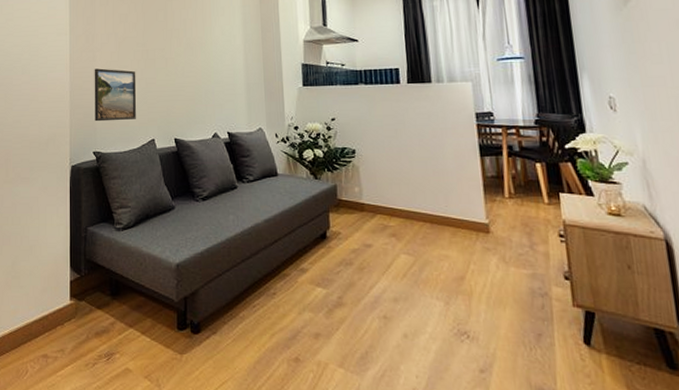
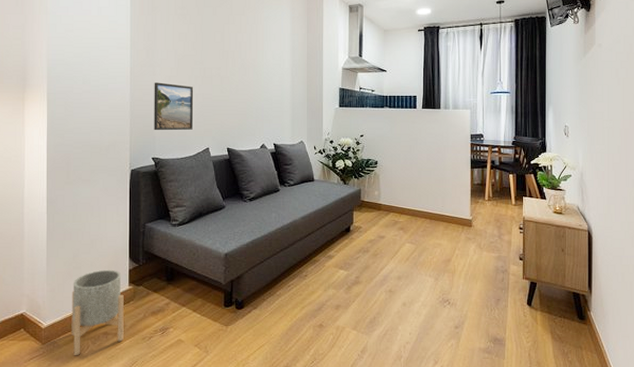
planter: none [9,280,65,382] -> present [71,269,124,356]

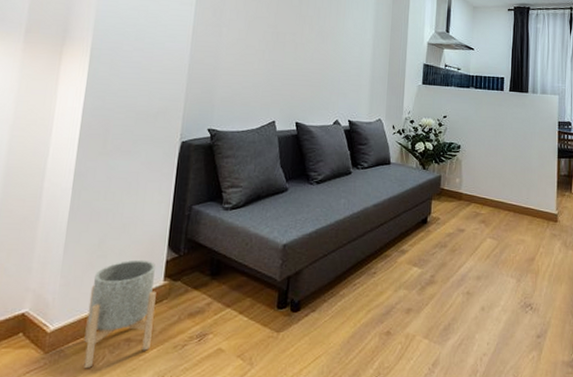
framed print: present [154,82,194,131] -> none [213,44,264,100]

